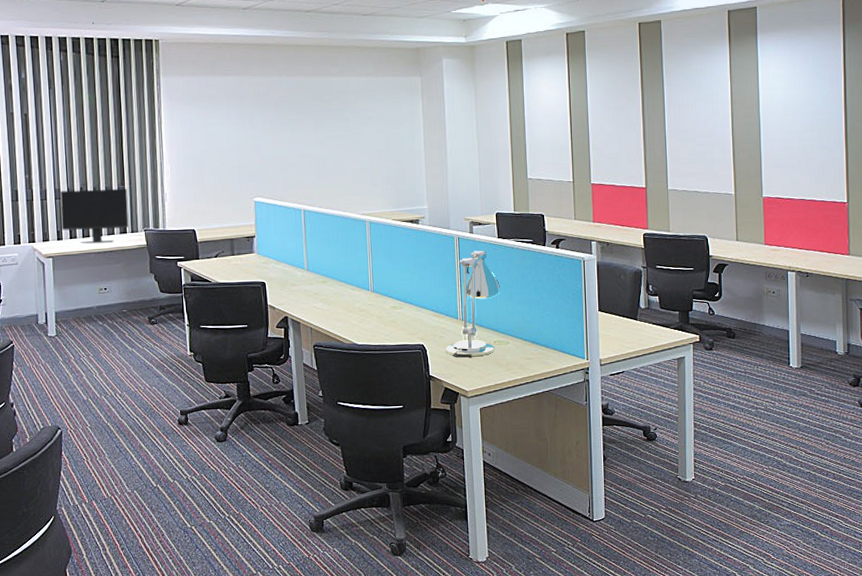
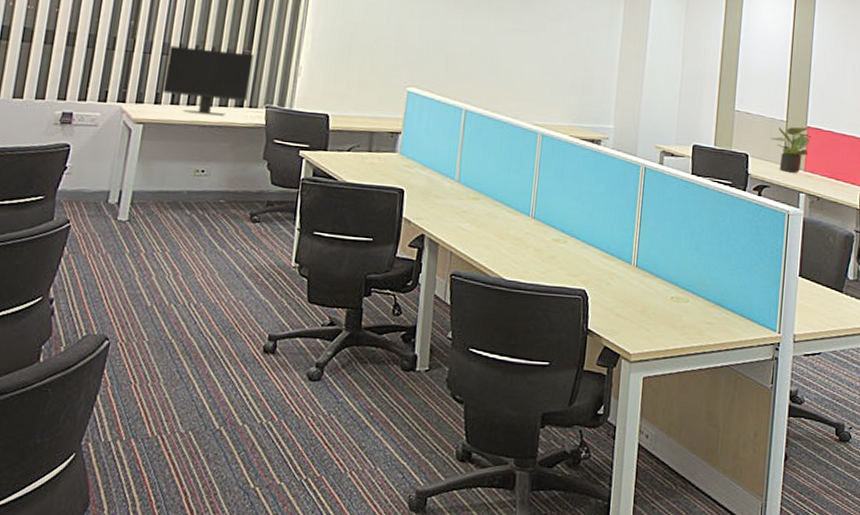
desk lamp: present [446,250,500,358] -> none [611,185,687,313]
potted plant: none [561,184,595,225] -> present [770,127,810,173]

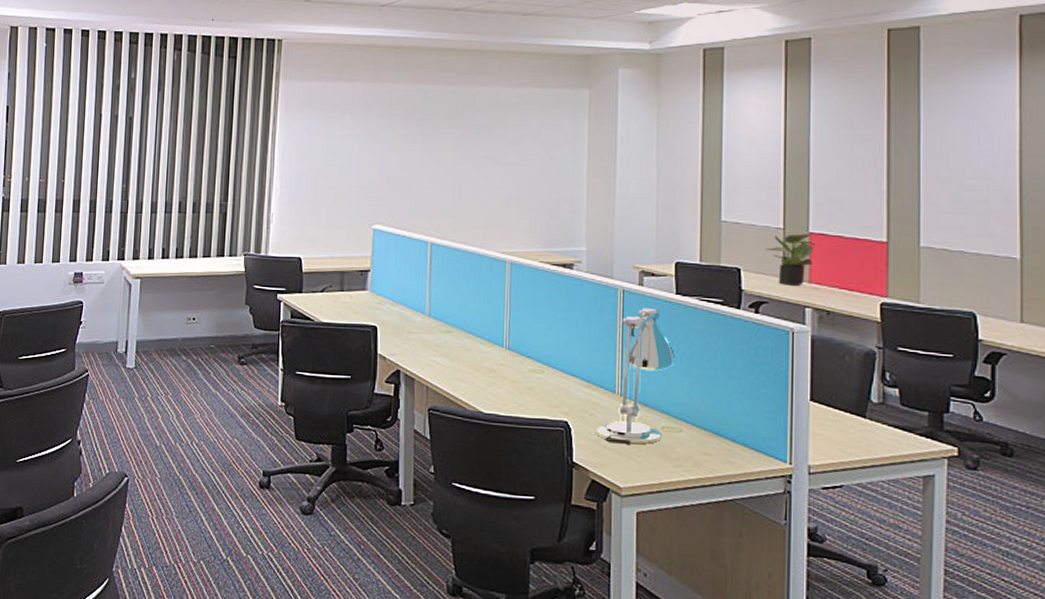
computer monitor: present [163,45,255,116] -> none [155,204,230,266]
desk lamp: none [611,185,687,313] -> present [596,307,675,444]

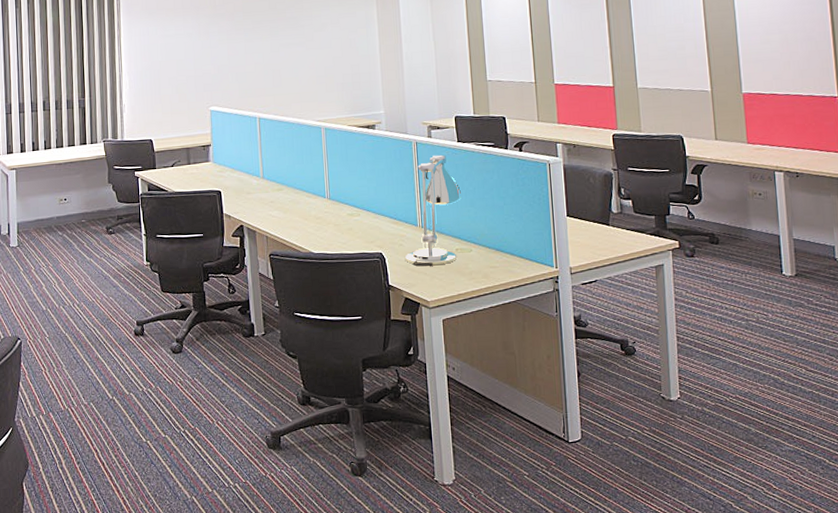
potted plant: present [765,233,813,285] -> none [522,85,560,127]

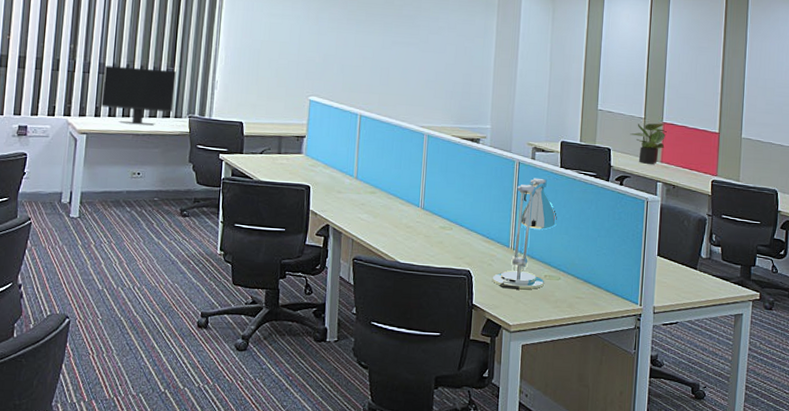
computer monitor: none [24,100,89,156] -> present [101,65,177,126]
potted plant: none [522,85,560,127] -> present [630,123,666,164]

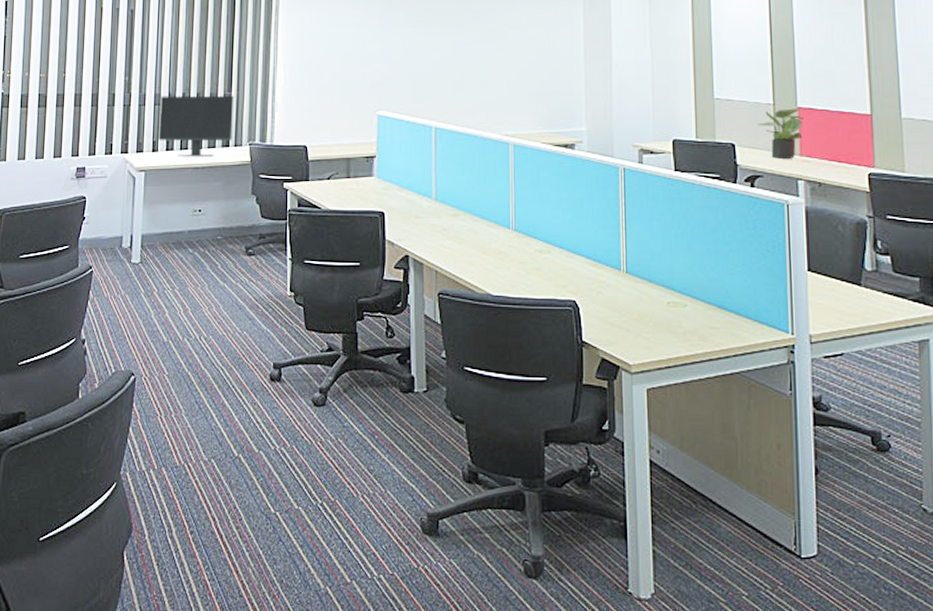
desk lamp: present [493,177,557,290] -> none [604,185,676,321]

